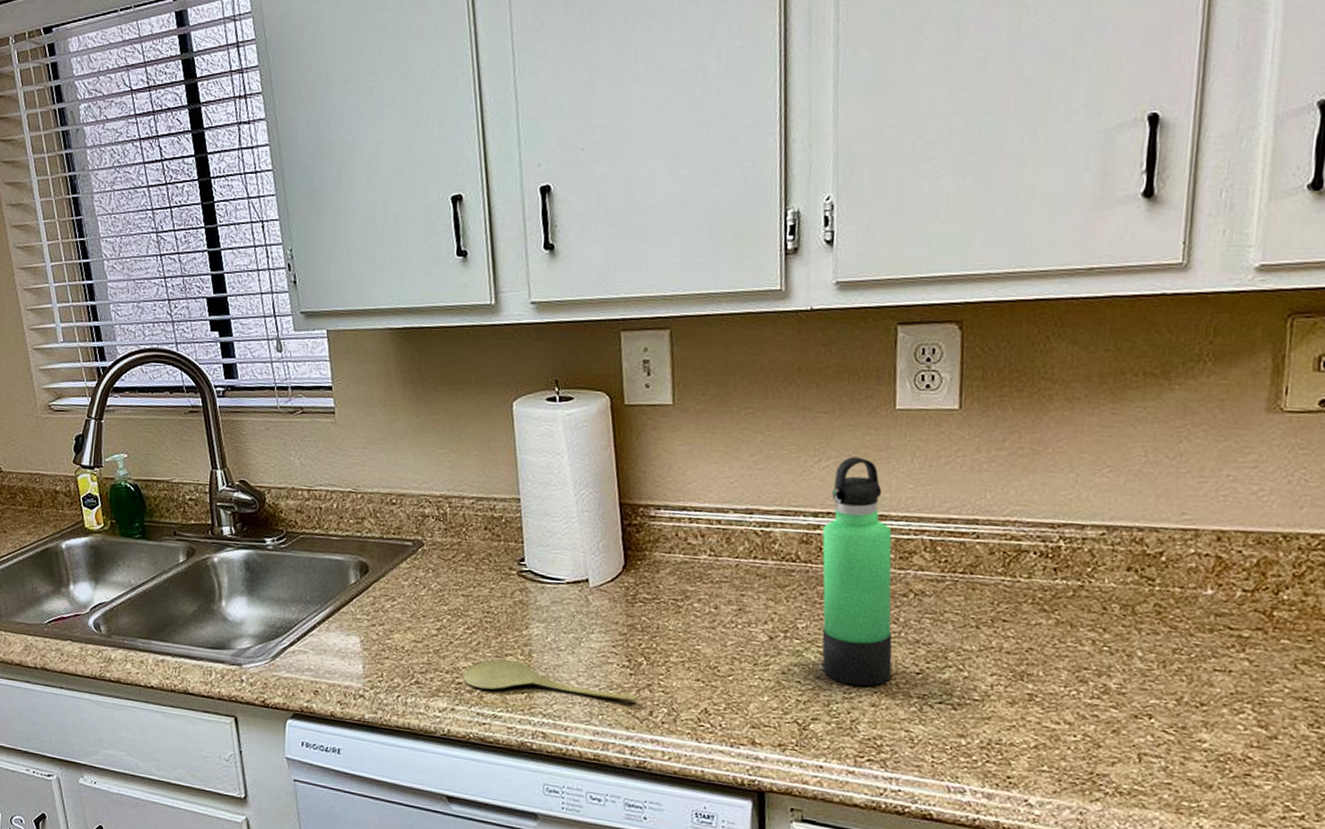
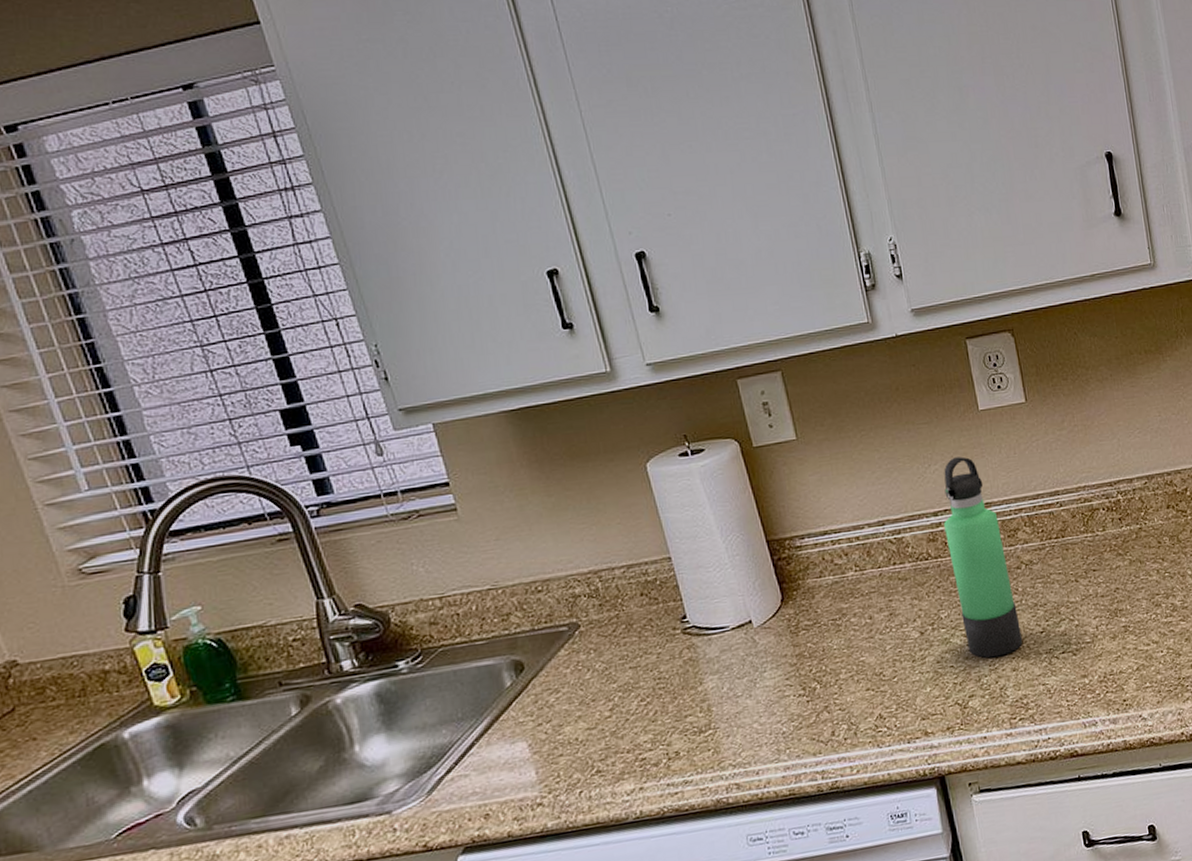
spoon: present [463,659,638,701] -> none [645,719,819,759]

